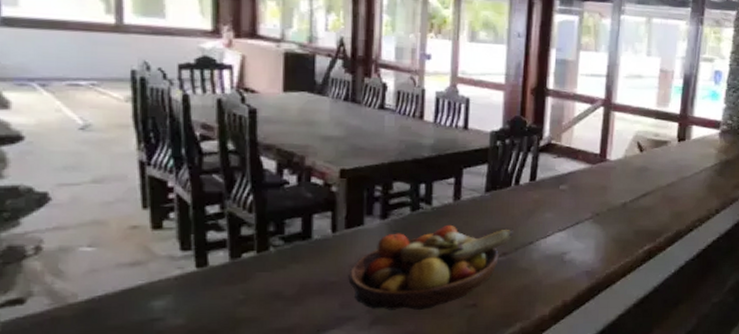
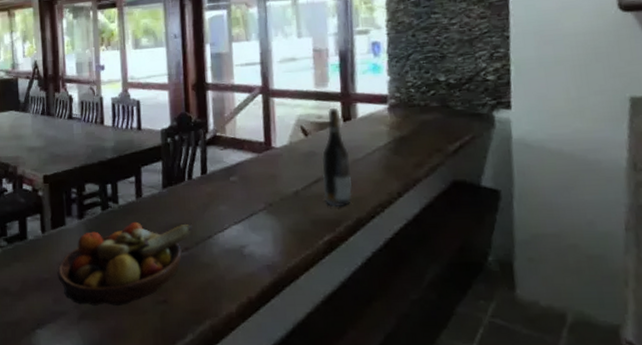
wine bottle: none [649,127,679,220] -> present [321,107,352,207]

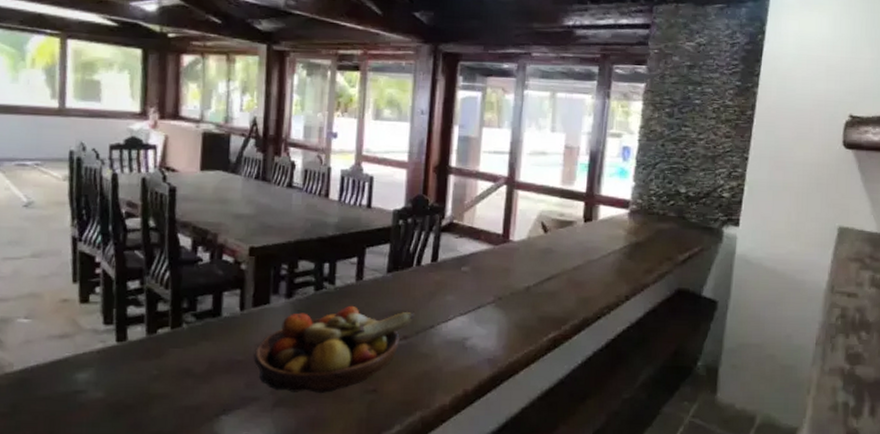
wine bottle: present [321,107,352,207] -> none [554,206,586,306]

